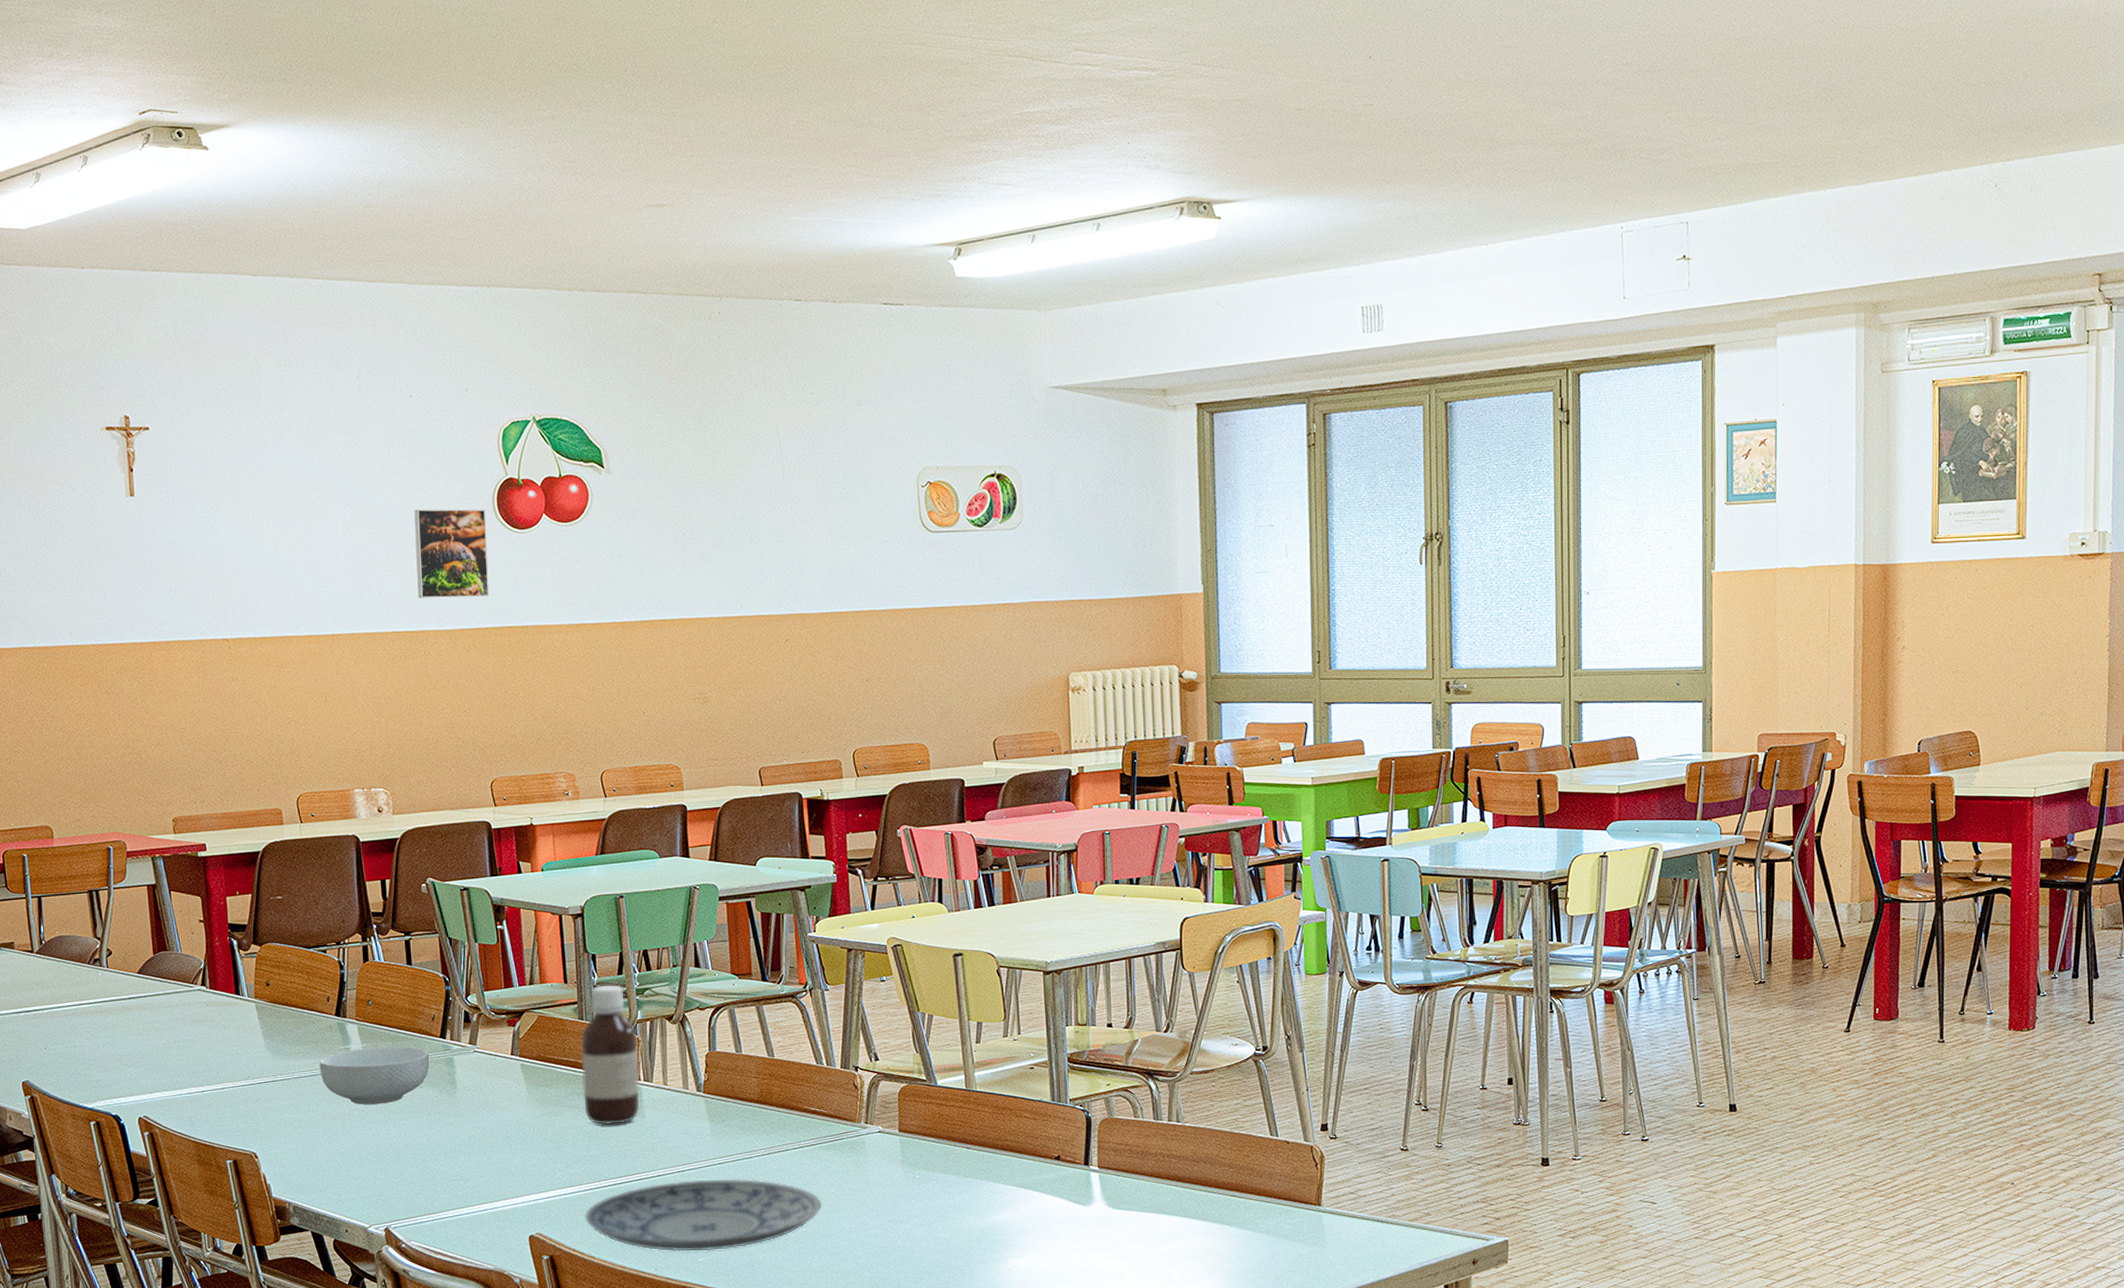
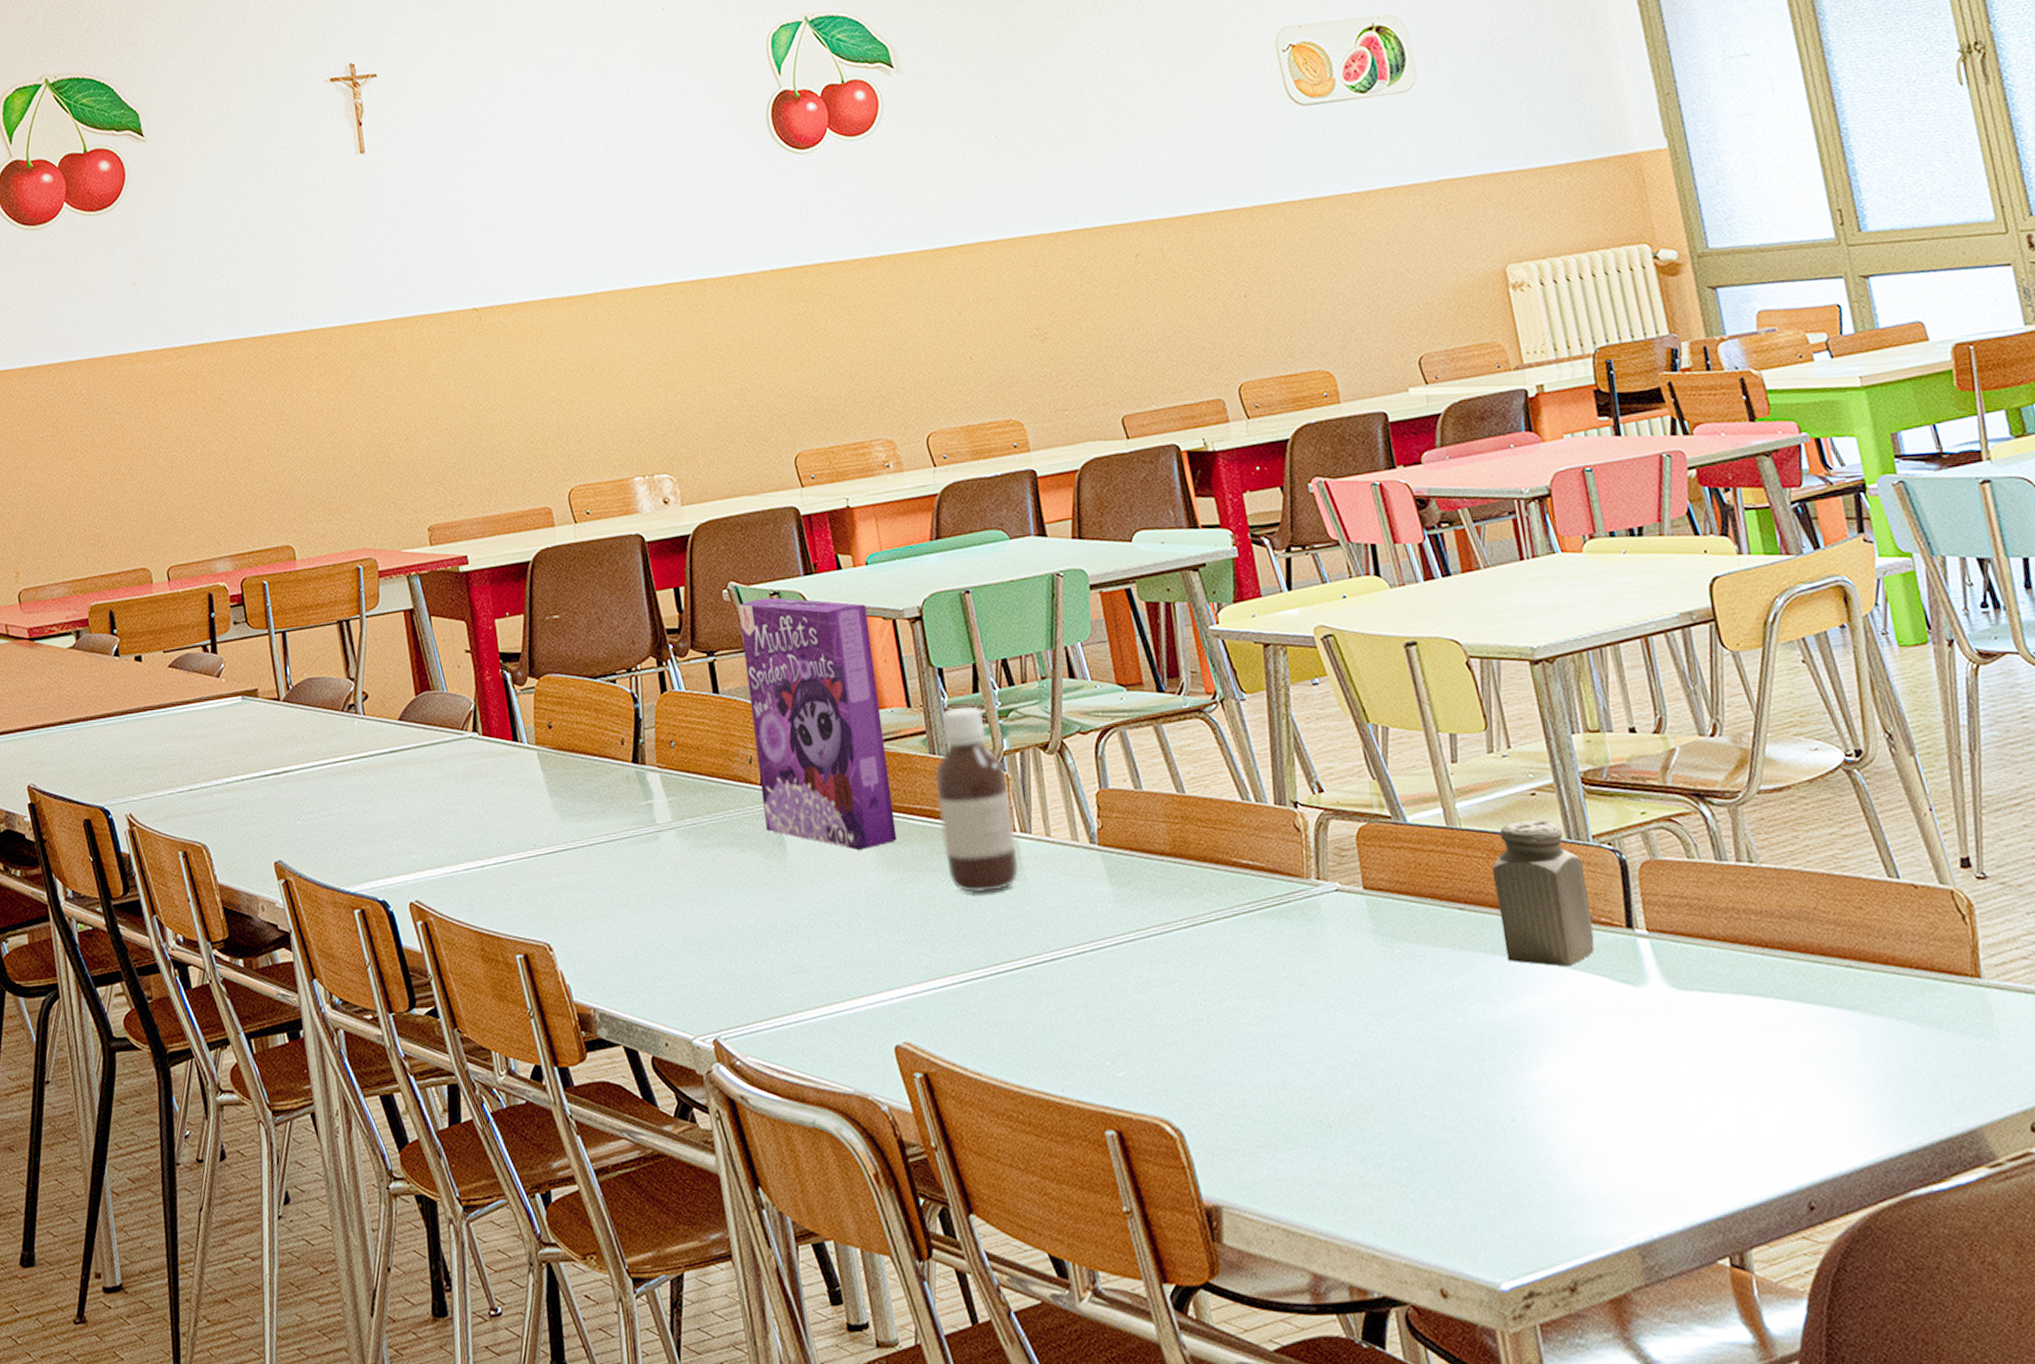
cereal bowl: present [319,1046,430,1105] -> none [617,798,751,877]
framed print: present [414,509,490,598] -> none [677,129,773,242]
cereal box: none [434,892,546,1089] -> present [738,597,897,850]
plate: present [585,1179,822,1252] -> none [962,961,1273,1064]
salt shaker: none [994,1087,1061,1191] -> present [1492,820,1595,967]

